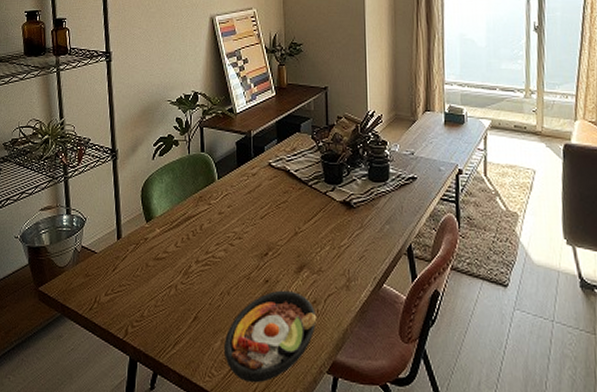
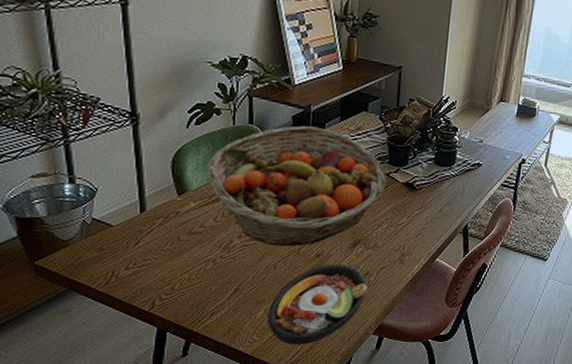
fruit basket: none [168,150,324,272] -> present [206,126,386,247]

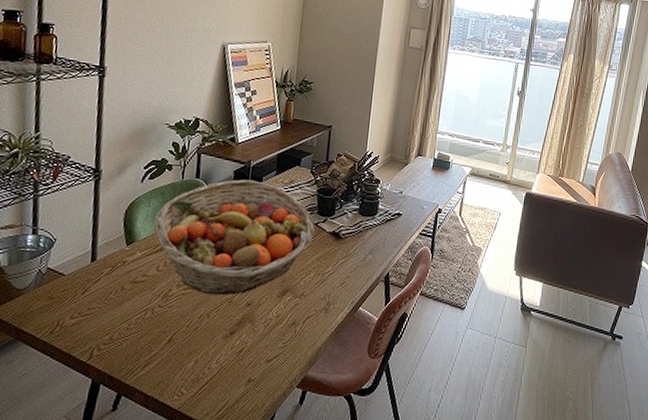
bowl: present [267,263,368,345] -> none [196,313,294,399]

